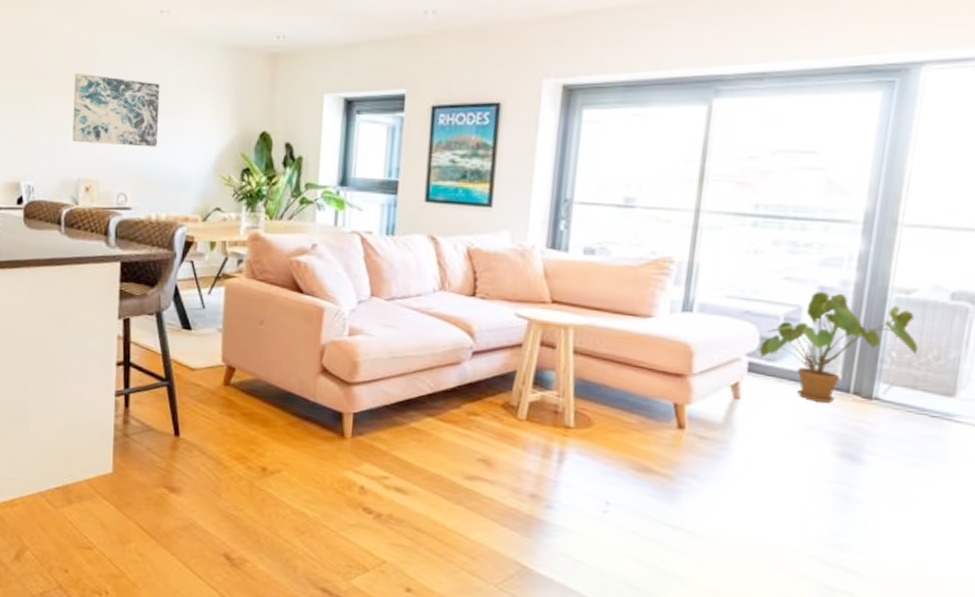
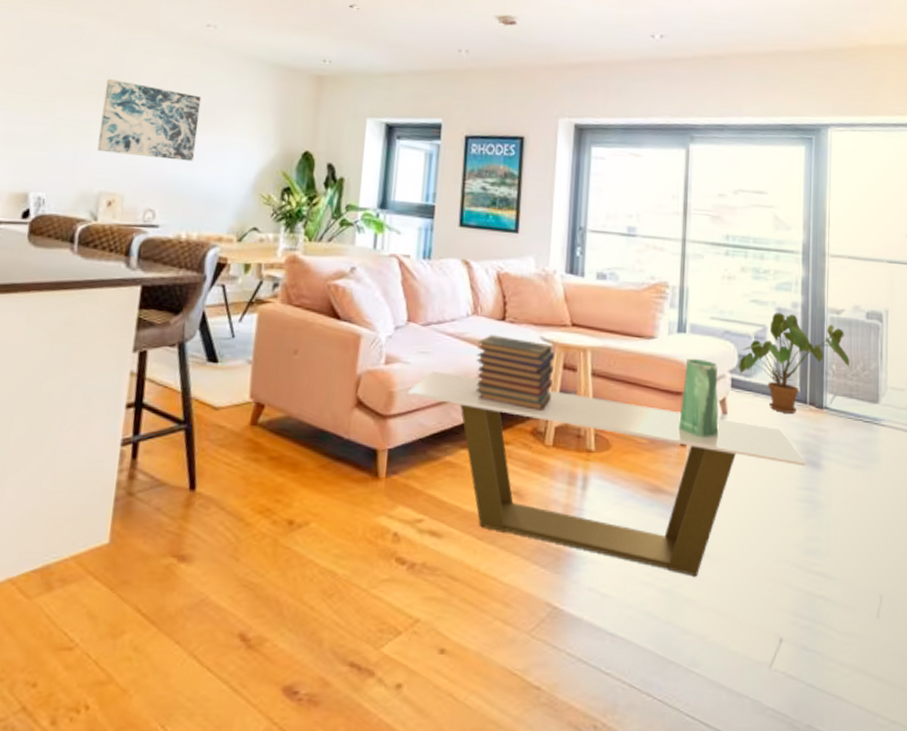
coffee table: none [371,343,841,556] -> present [407,370,806,577]
book stack: none [442,309,530,387] -> present [475,334,554,412]
vase: none [675,338,732,422] -> present [677,358,720,437]

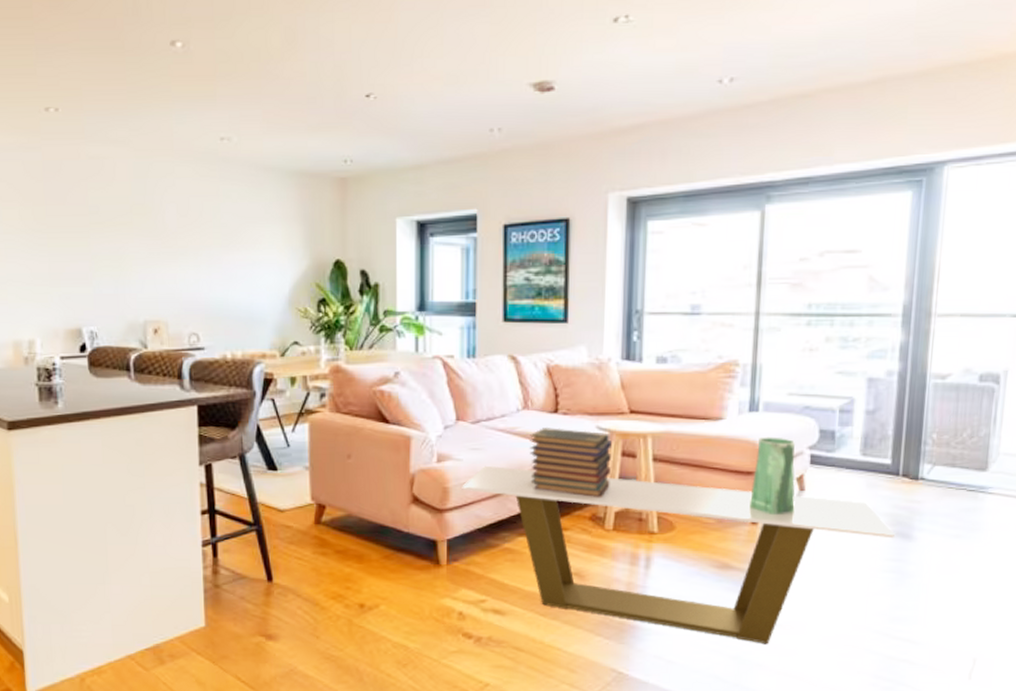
wall art: present [97,79,202,162] -> none [132,208,228,283]
house plant: present [739,312,849,413] -> none [820,383,954,486]

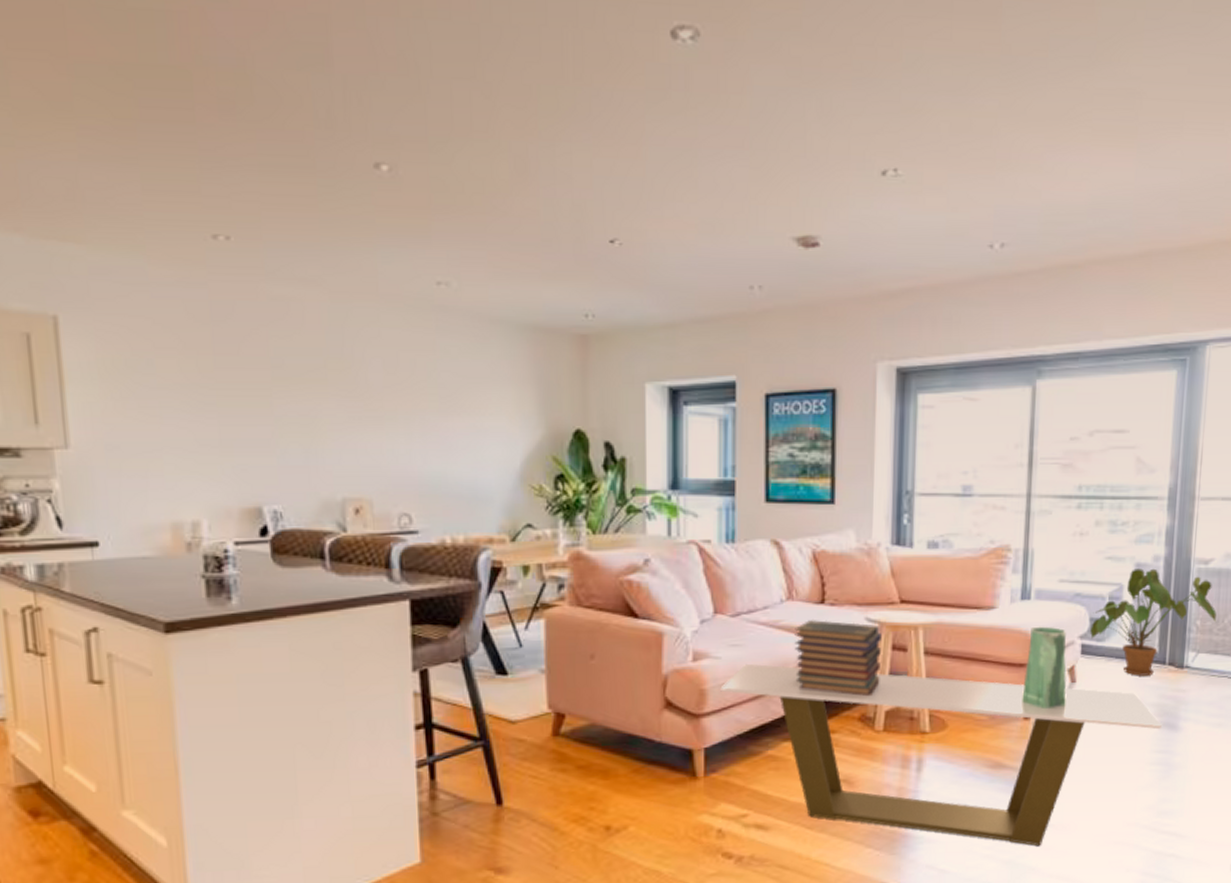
house plant: none [820,383,954,486] -> present [1090,568,1216,676]

